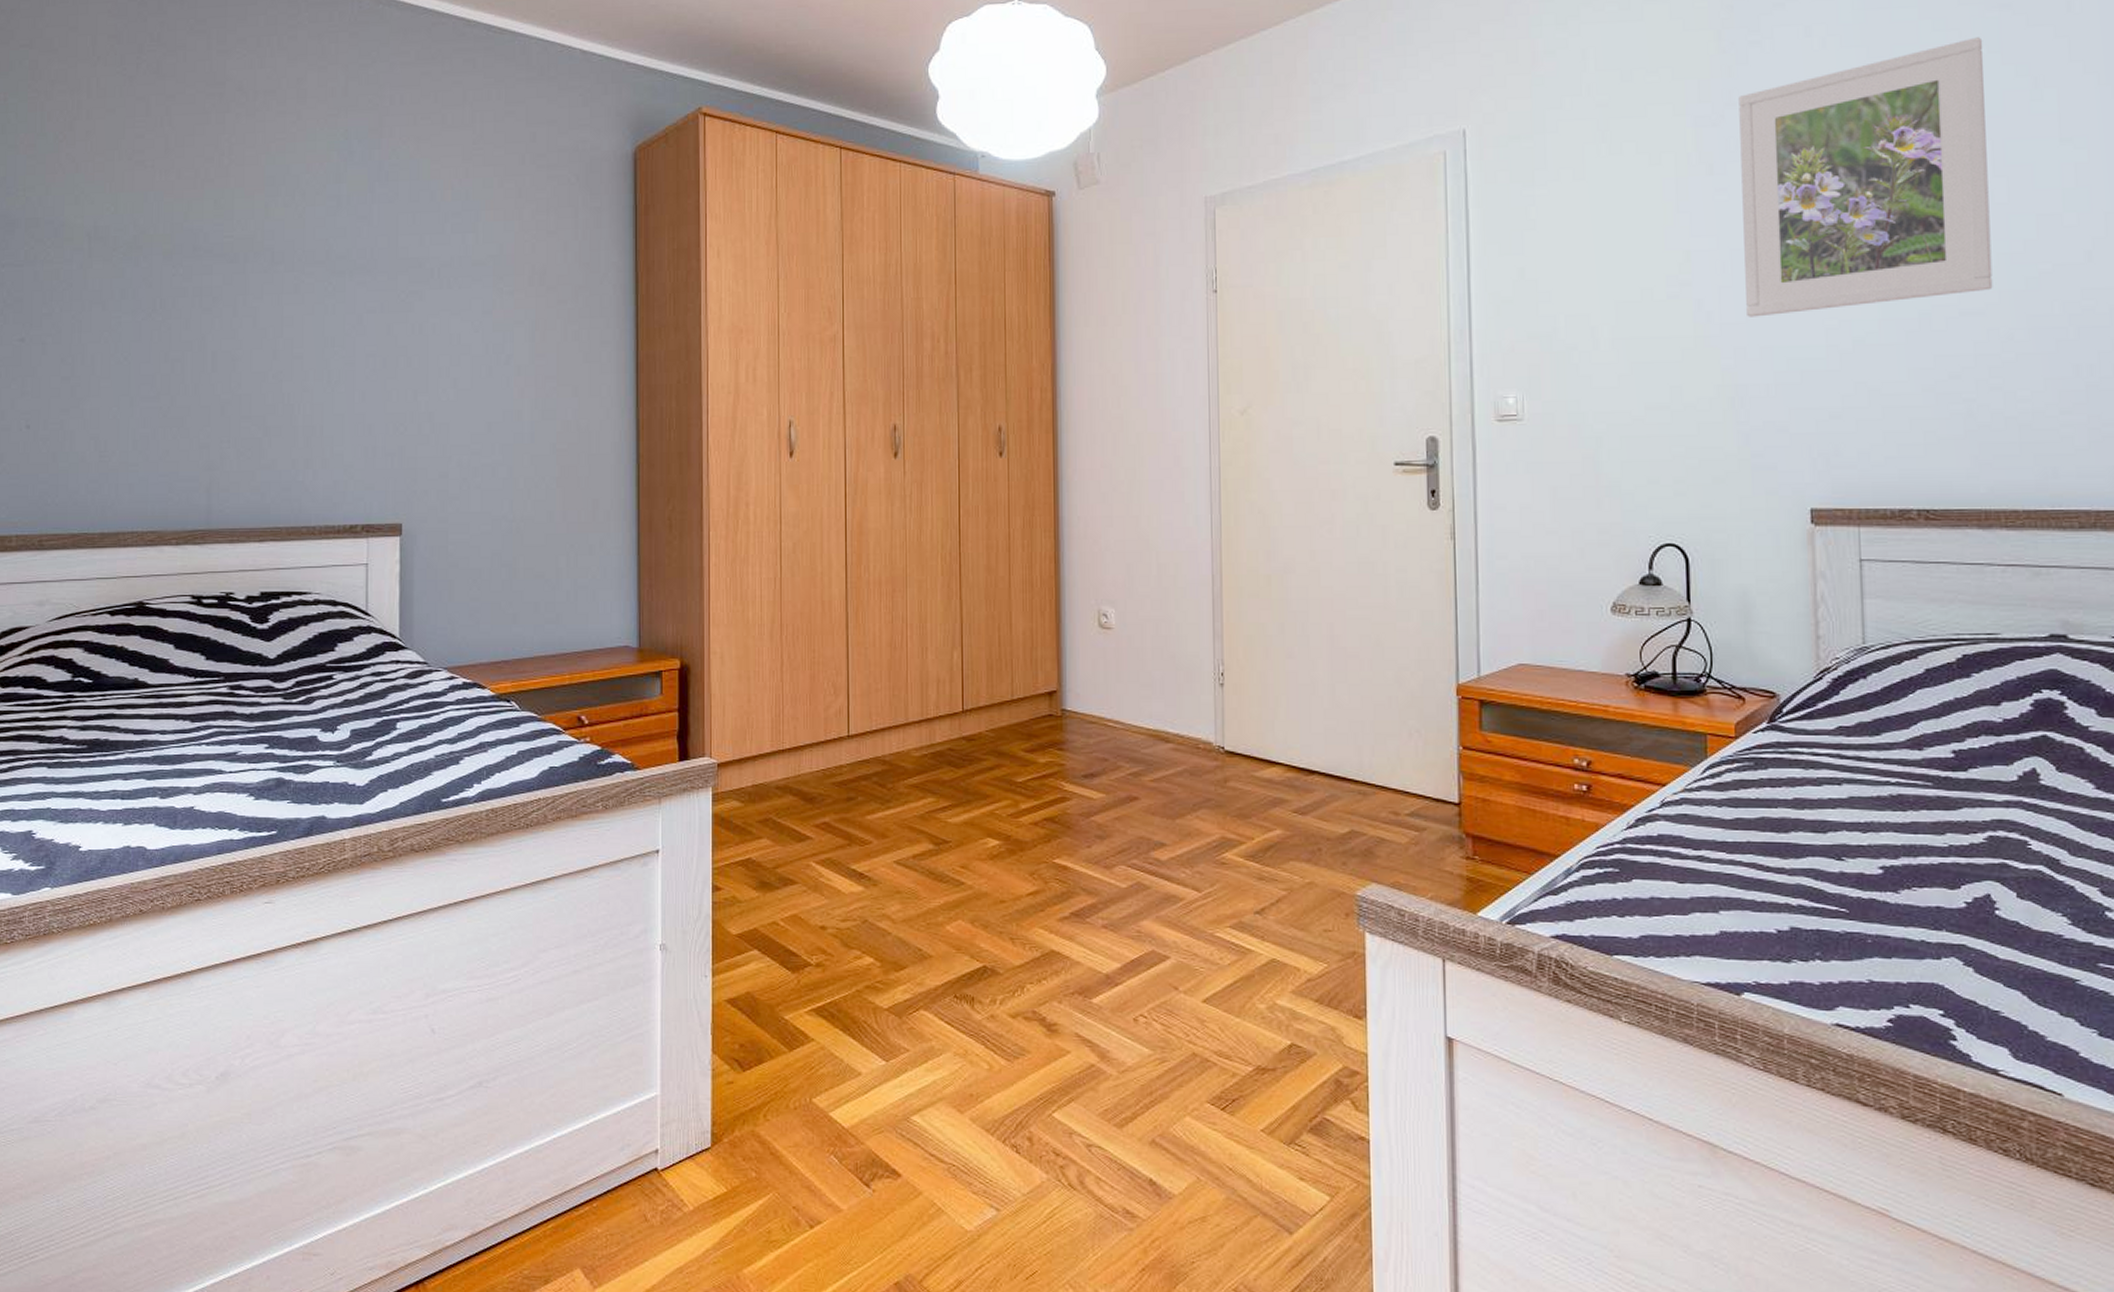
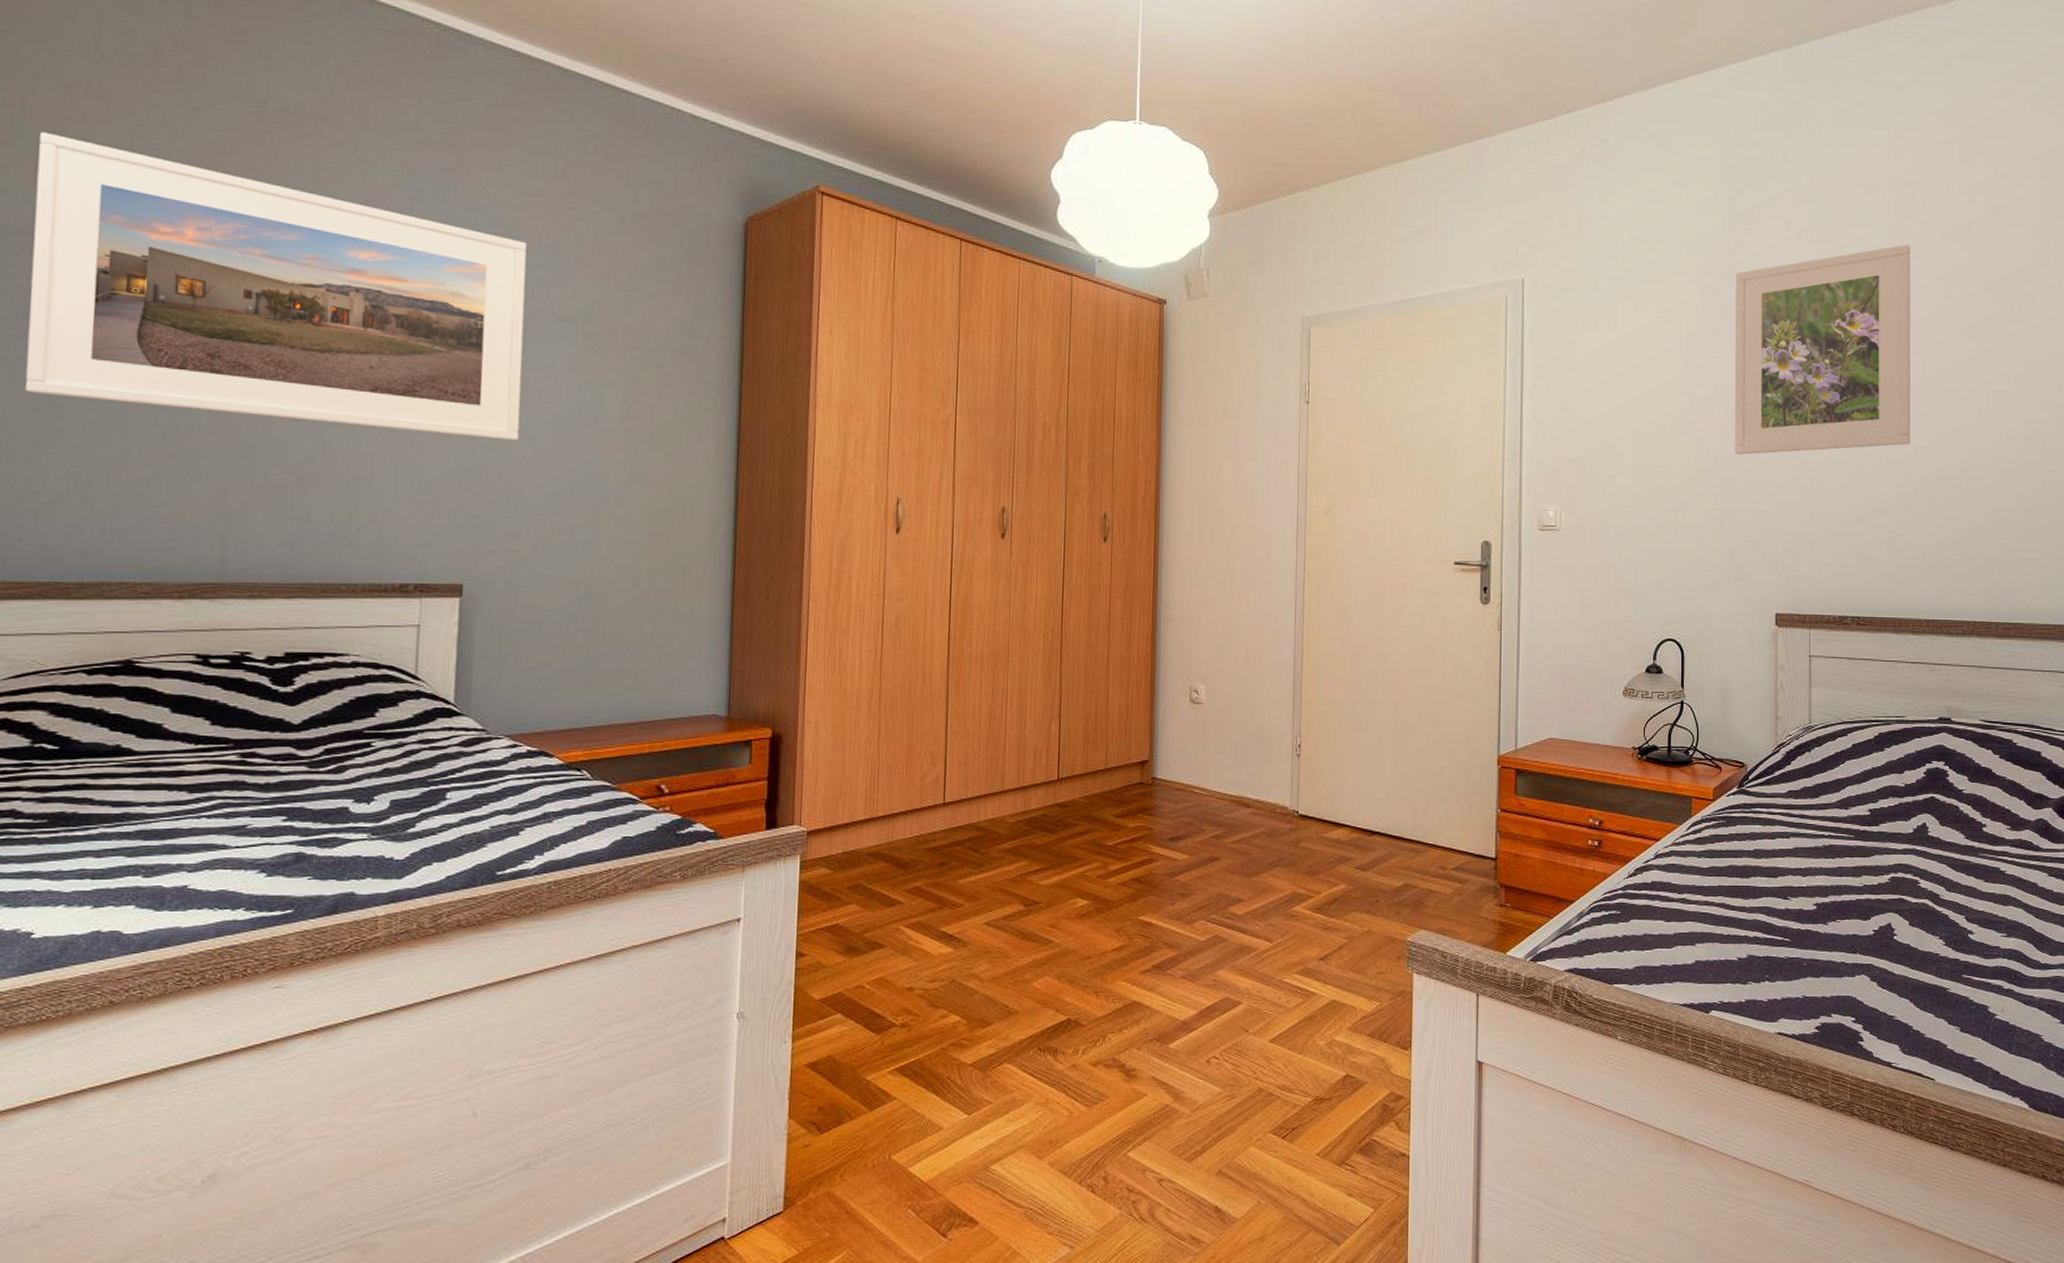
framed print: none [54,132,443,384] -> present [25,132,527,441]

